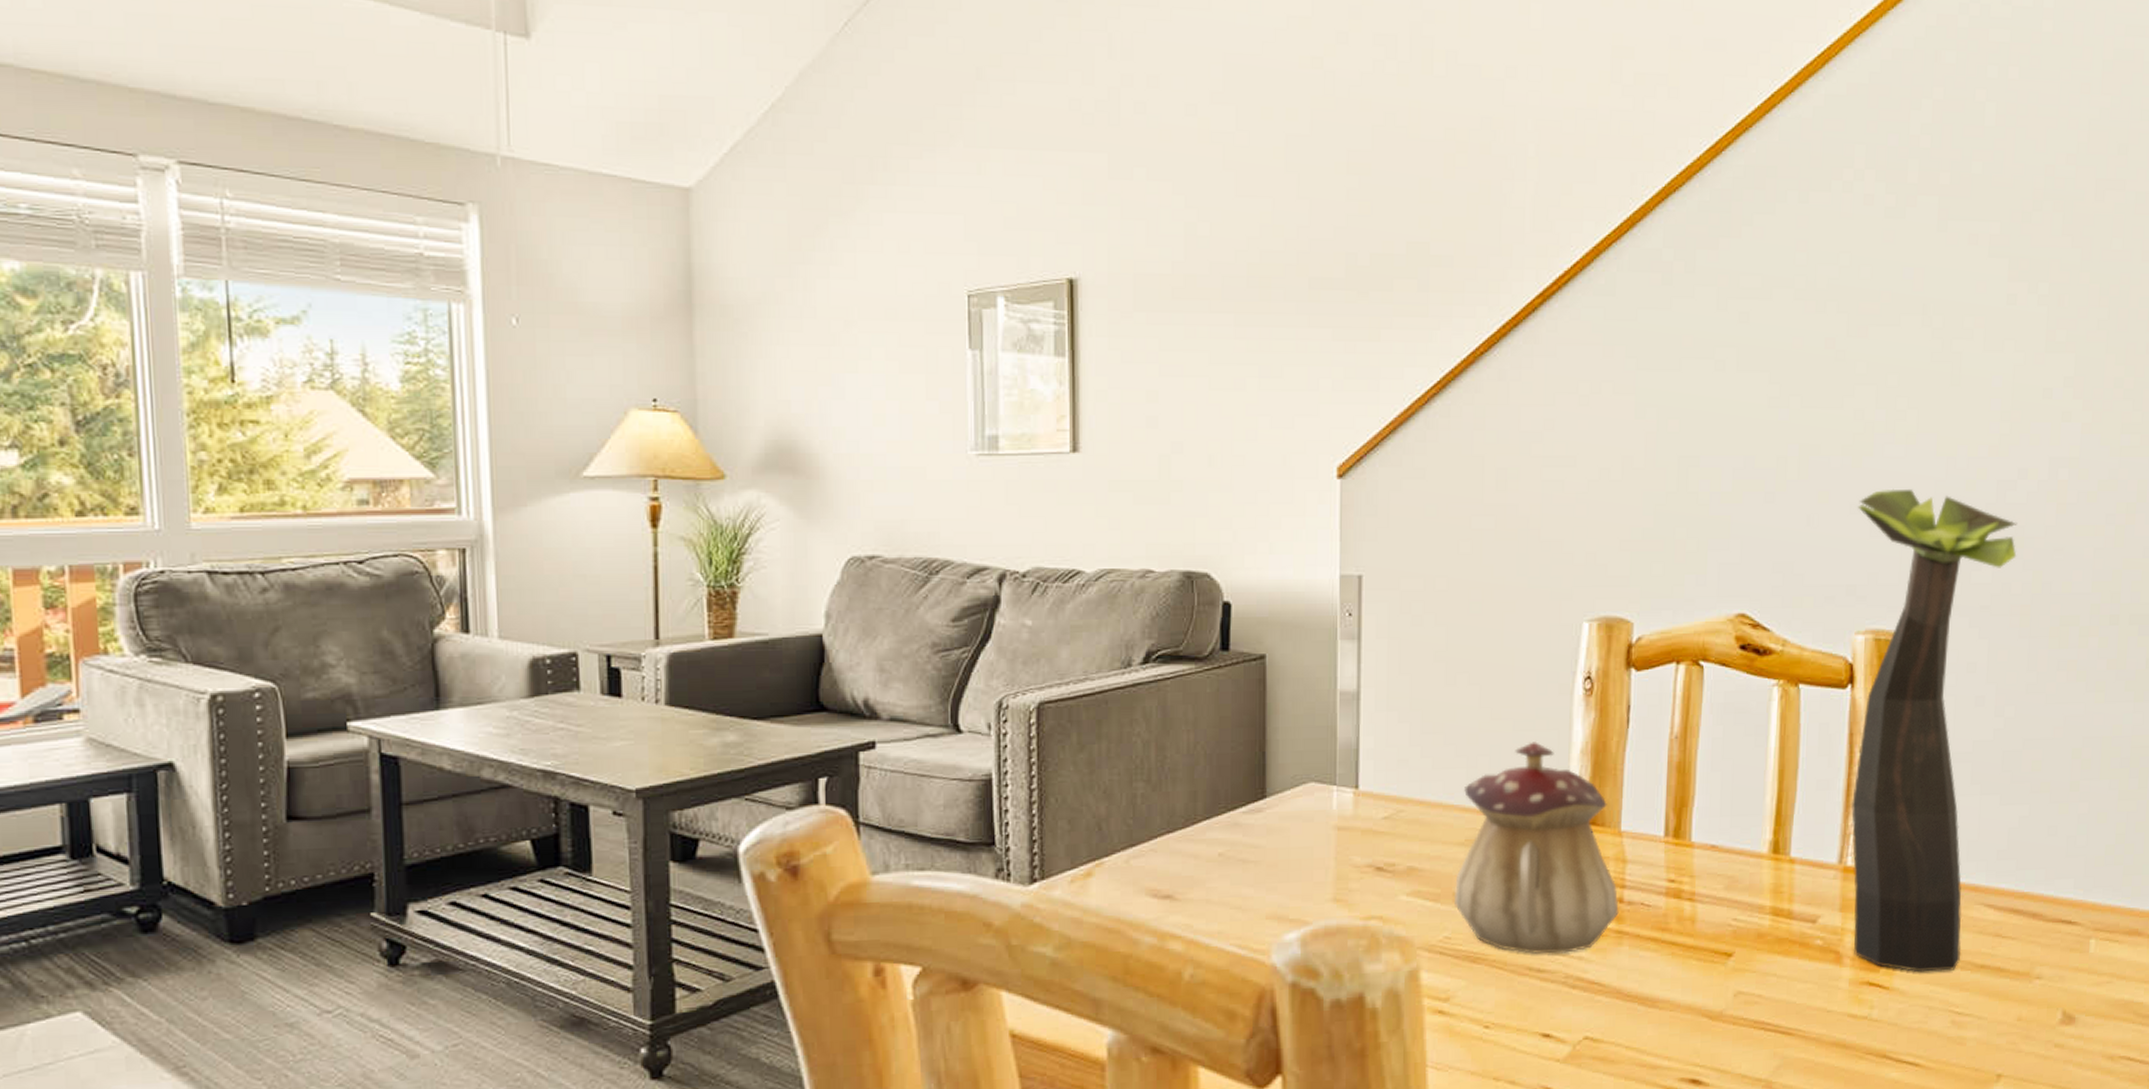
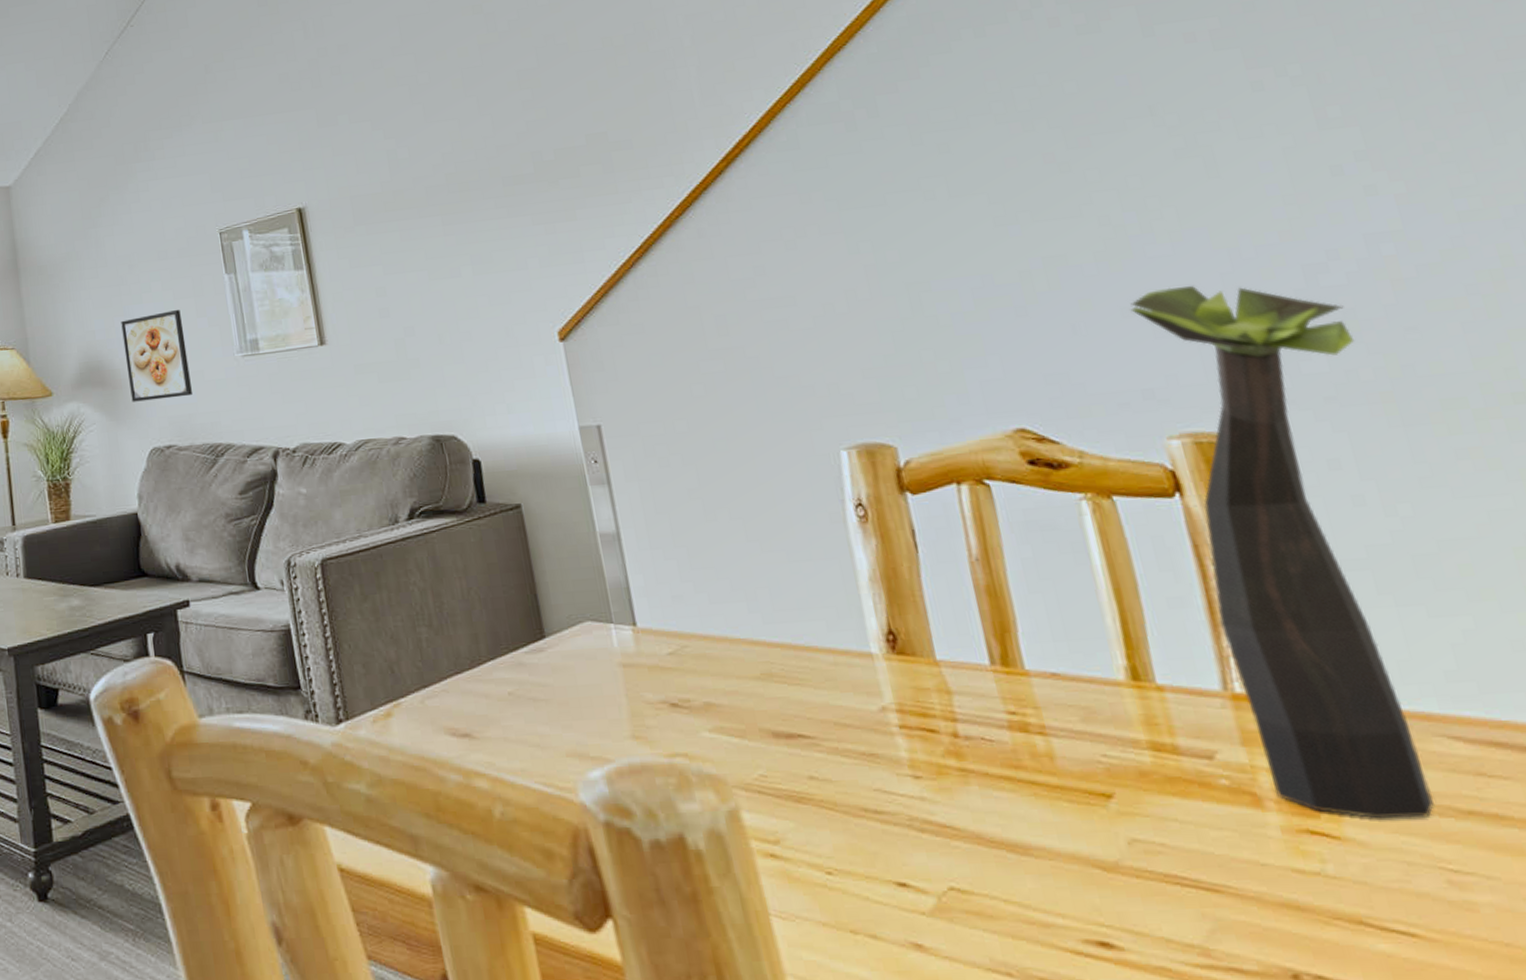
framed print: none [827,387,909,498] -> present [121,310,192,402]
teapot: present [1453,742,1619,955] -> none [748,571,957,795]

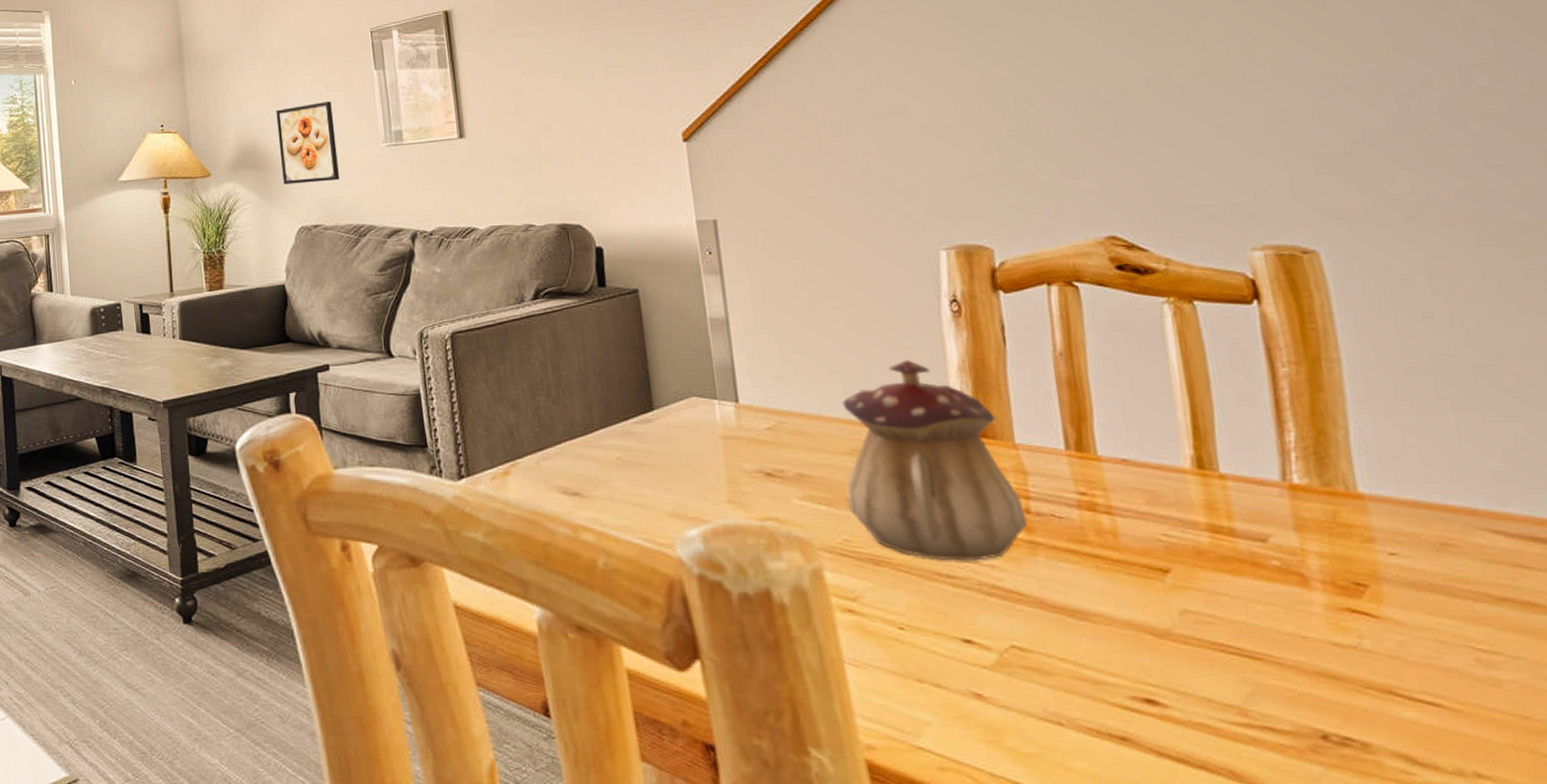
teapot: none [748,571,957,795] -> present [842,360,1028,561]
plant: present [1130,285,1434,819] -> none [1226,108,1470,602]

